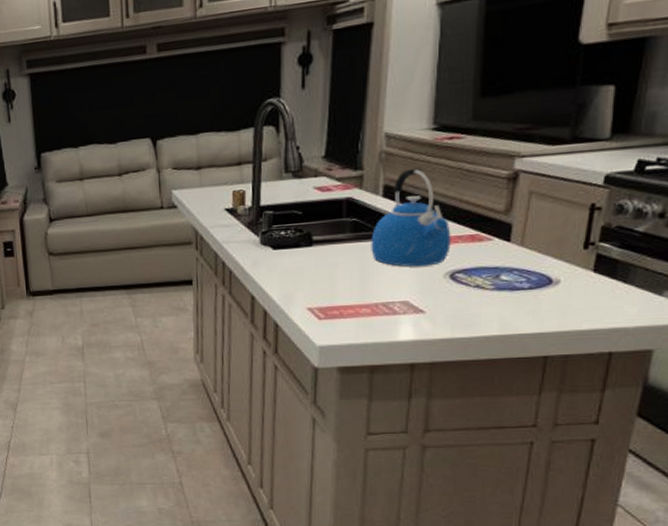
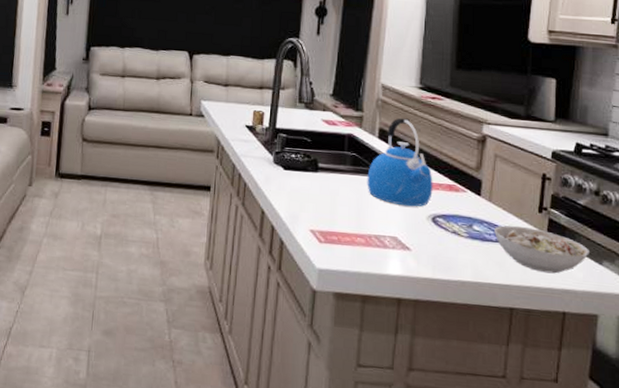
bowl: none [527,267,647,314] -> present [494,225,589,274]

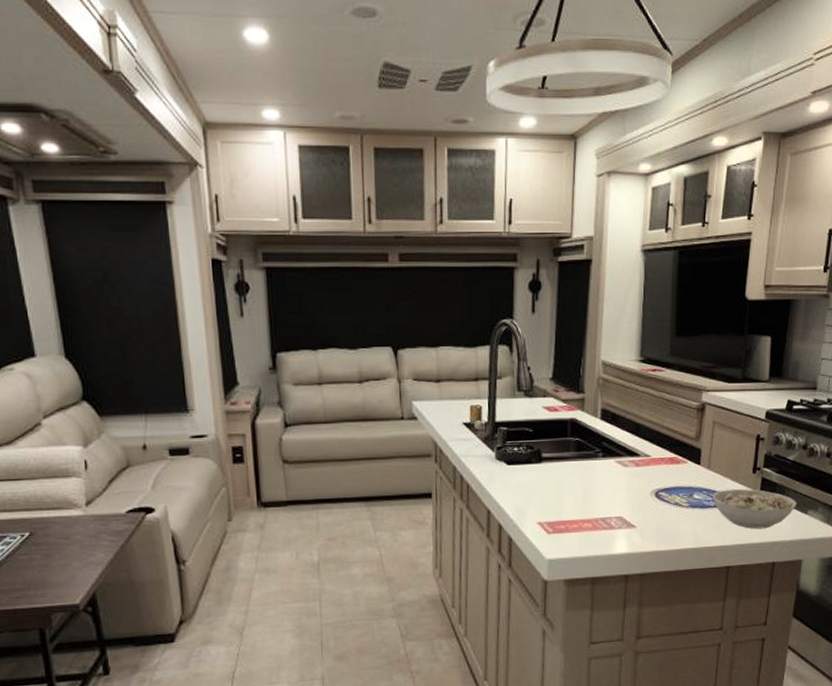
kettle: present [367,118,433,207] -> none [591,395,655,485]

